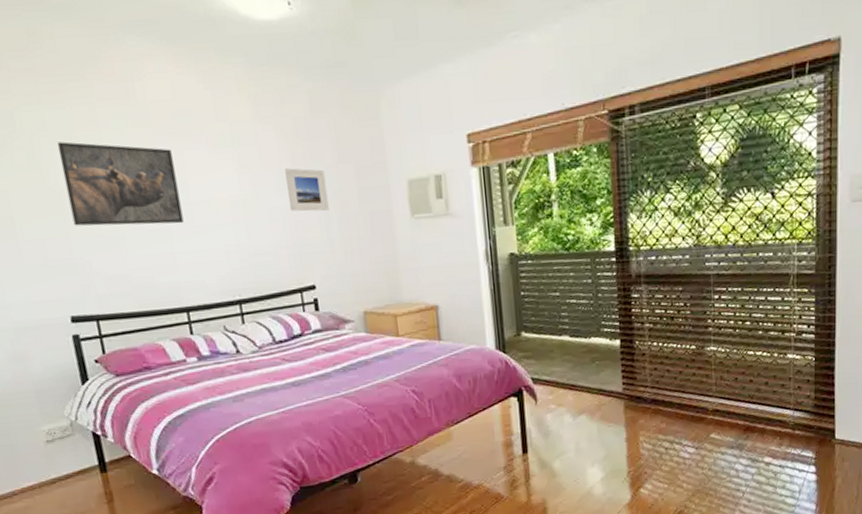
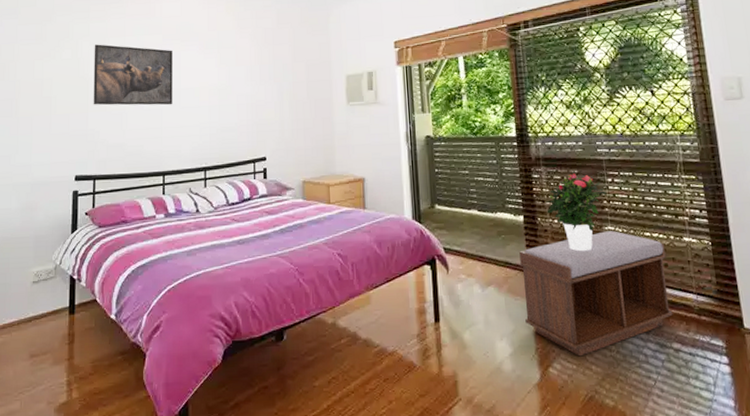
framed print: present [285,168,329,212] -> none [253,65,283,98]
bench: none [614,351,768,476] -> present [519,231,673,357]
potted flower: none [645,291,712,375] -> present [546,173,607,252]

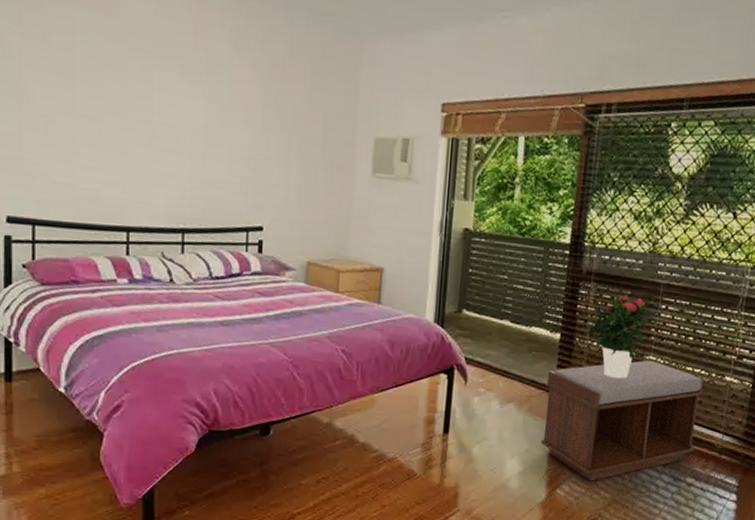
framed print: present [93,44,173,106] -> none [28,40,143,142]

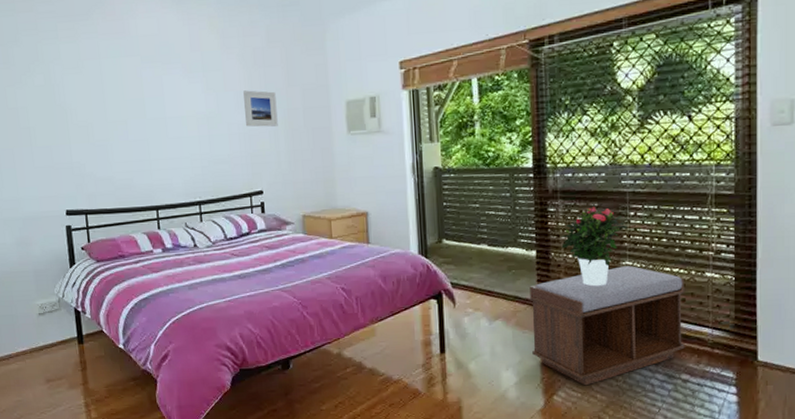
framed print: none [252,105,293,154] -> present [243,90,278,127]

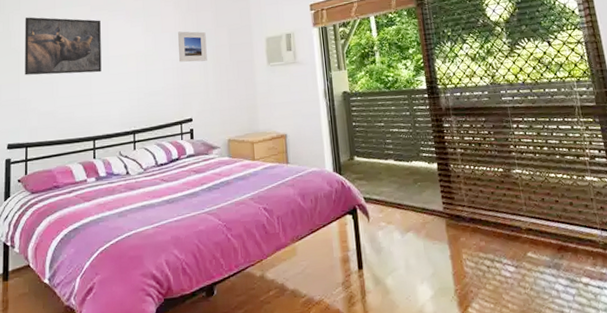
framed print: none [67,68,159,136] -> present [24,17,102,76]
bench: present [530,266,685,386] -> none [435,173,580,296]
potted flower: present [561,207,628,287] -> none [457,121,513,195]

